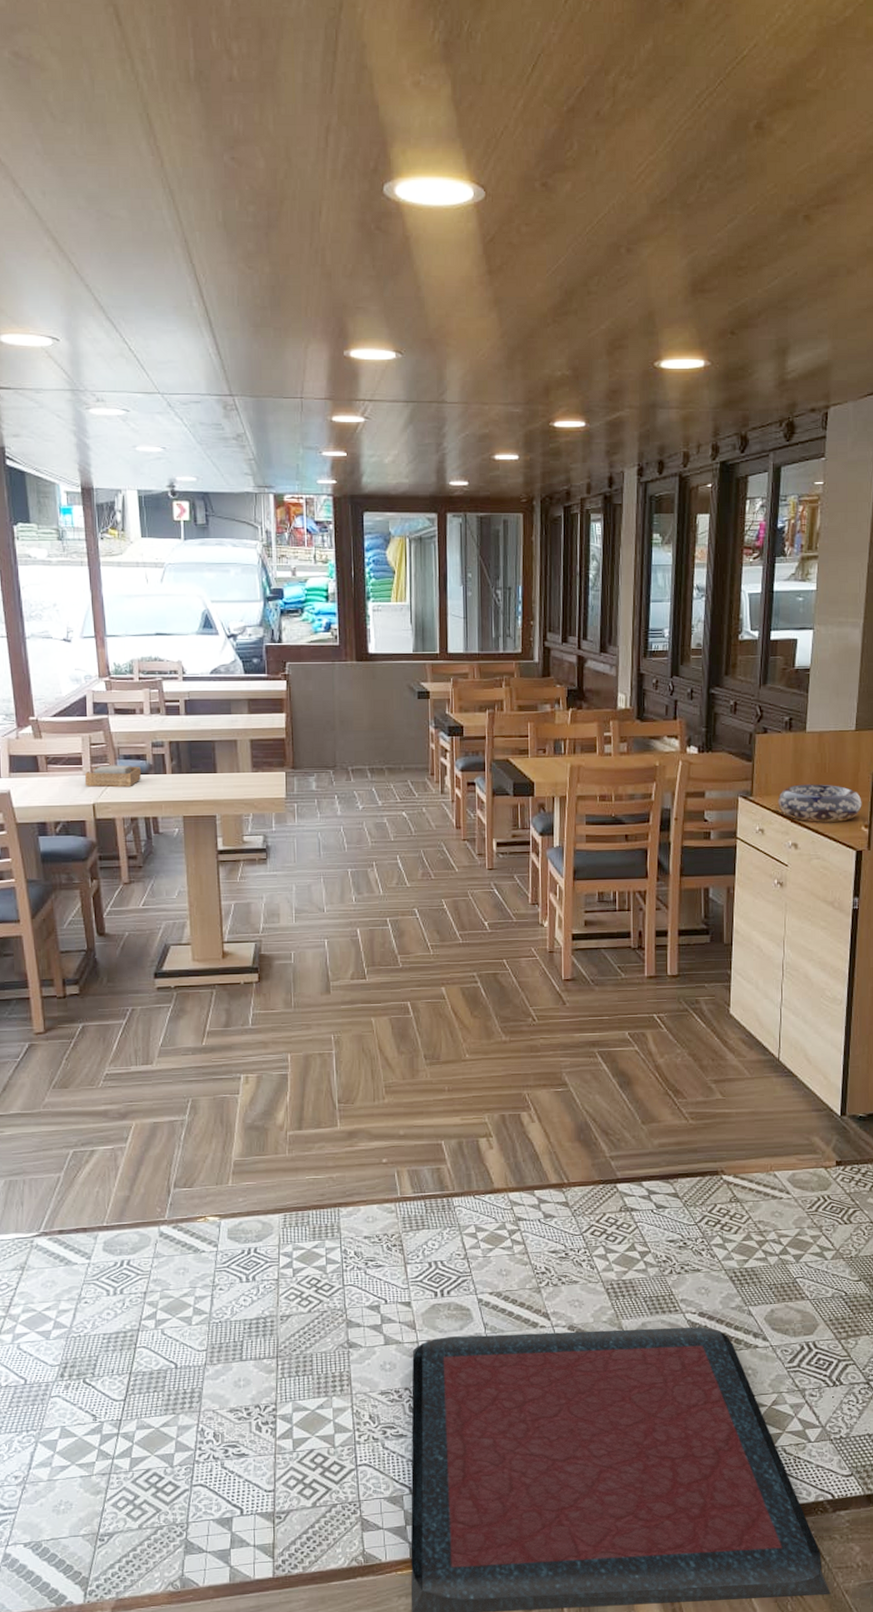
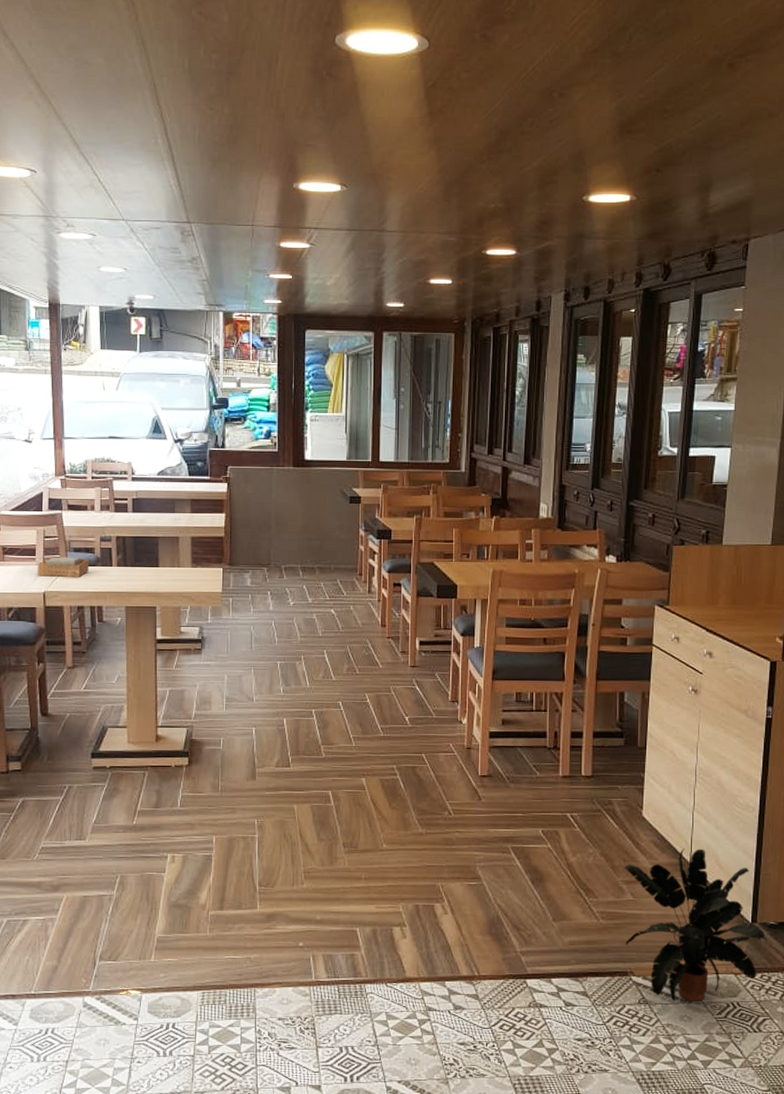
potted plant: none [713,1044,856,1198] -> present [625,848,767,1002]
decorative bowl: present [777,784,862,822] -> none [693,595,777,633]

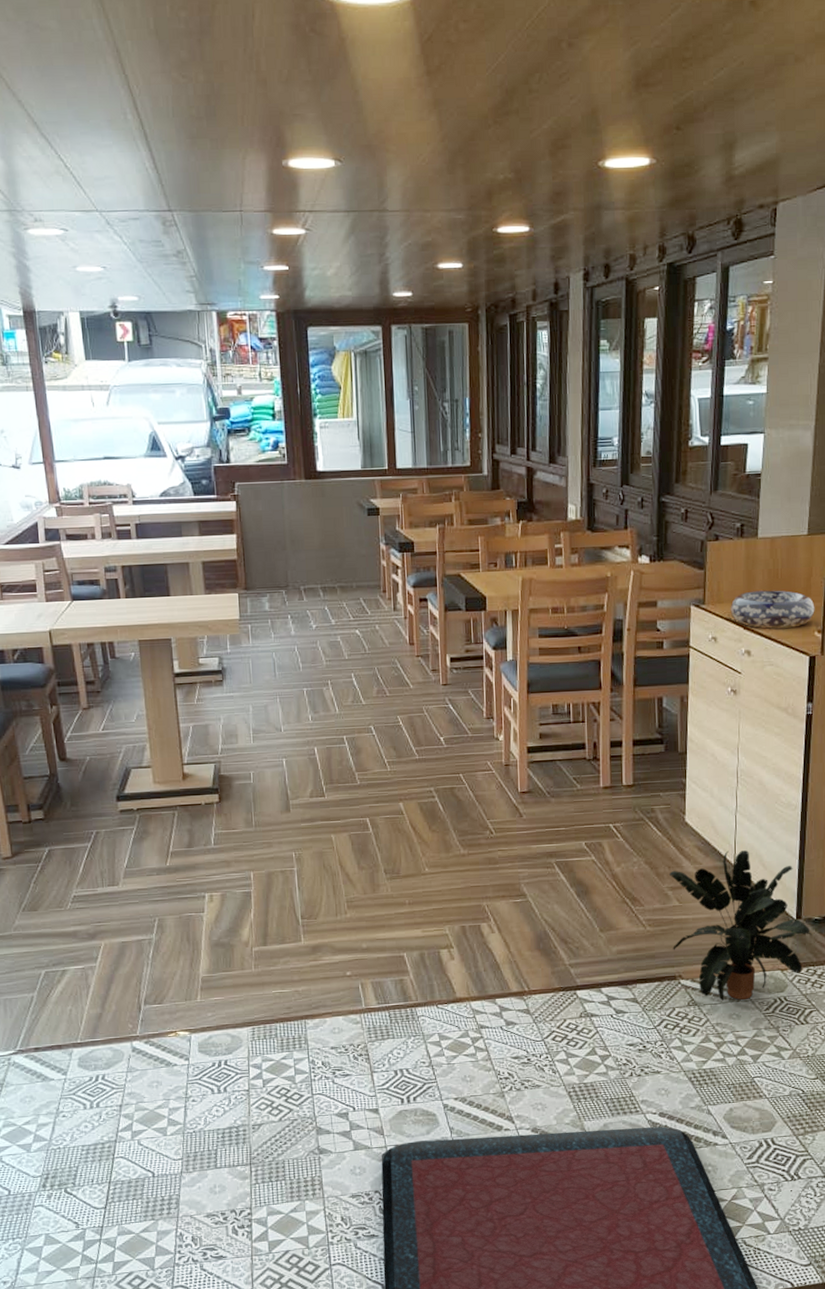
napkin holder: present [37,557,90,578] -> none [39,590,96,614]
decorative bowl: none [693,595,777,633] -> present [730,590,815,629]

